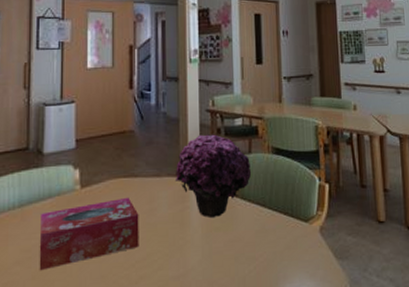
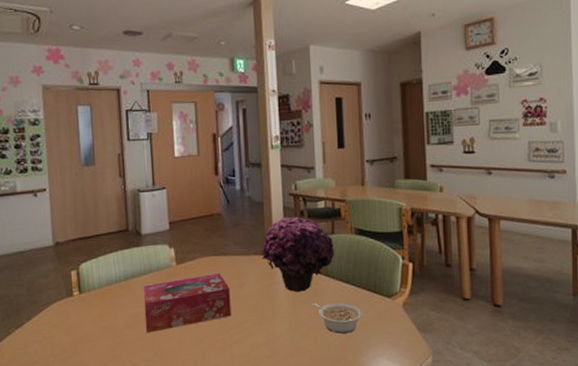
legume: none [227,228,279,264] -> present [312,302,363,334]

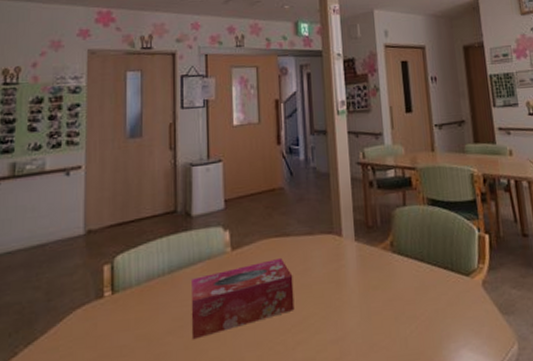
flower: present [262,216,335,292] -> none [328,187,408,276]
legume: present [312,302,363,334] -> none [385,285,441,324]

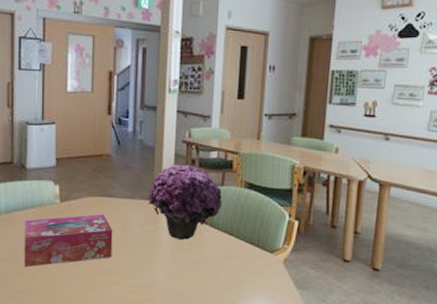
flower: none [328,187,408,276] -> present [149,164,223,240]

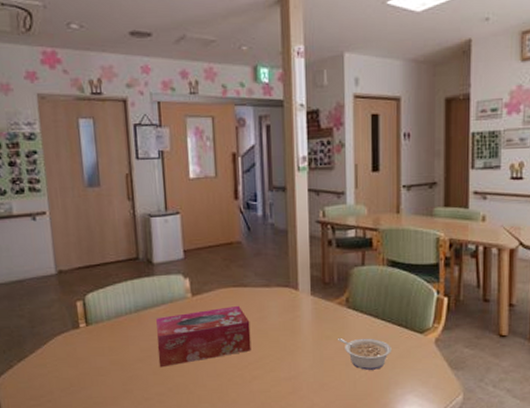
flower: present [149,164,223,240] -> none [285,246,365,326]
legume: none [194,251,243,284] -> present [338,337,392,370]

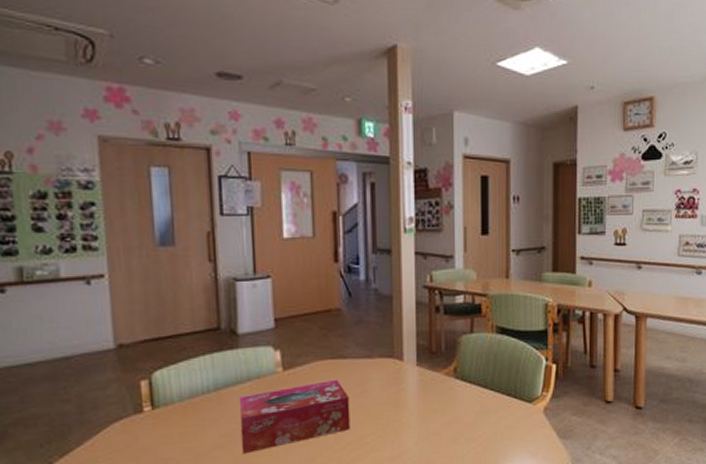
legume: present [338,337,392,370] -> none [445,410,500,444]

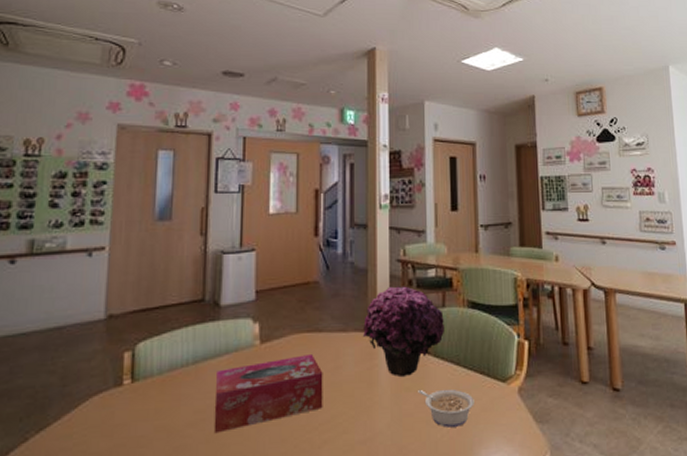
flower: none [389,312,473,399] -> present [363,286,445,377]
legume: none [445,410,500,444] -> present [418,389,474,428]

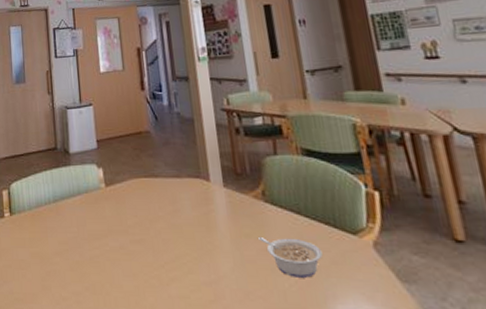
tissue box: present [213,353,323,434] -> none [73,197,167,263]
flower: present [363,286,445,377] -> none [196,134,280,222]

